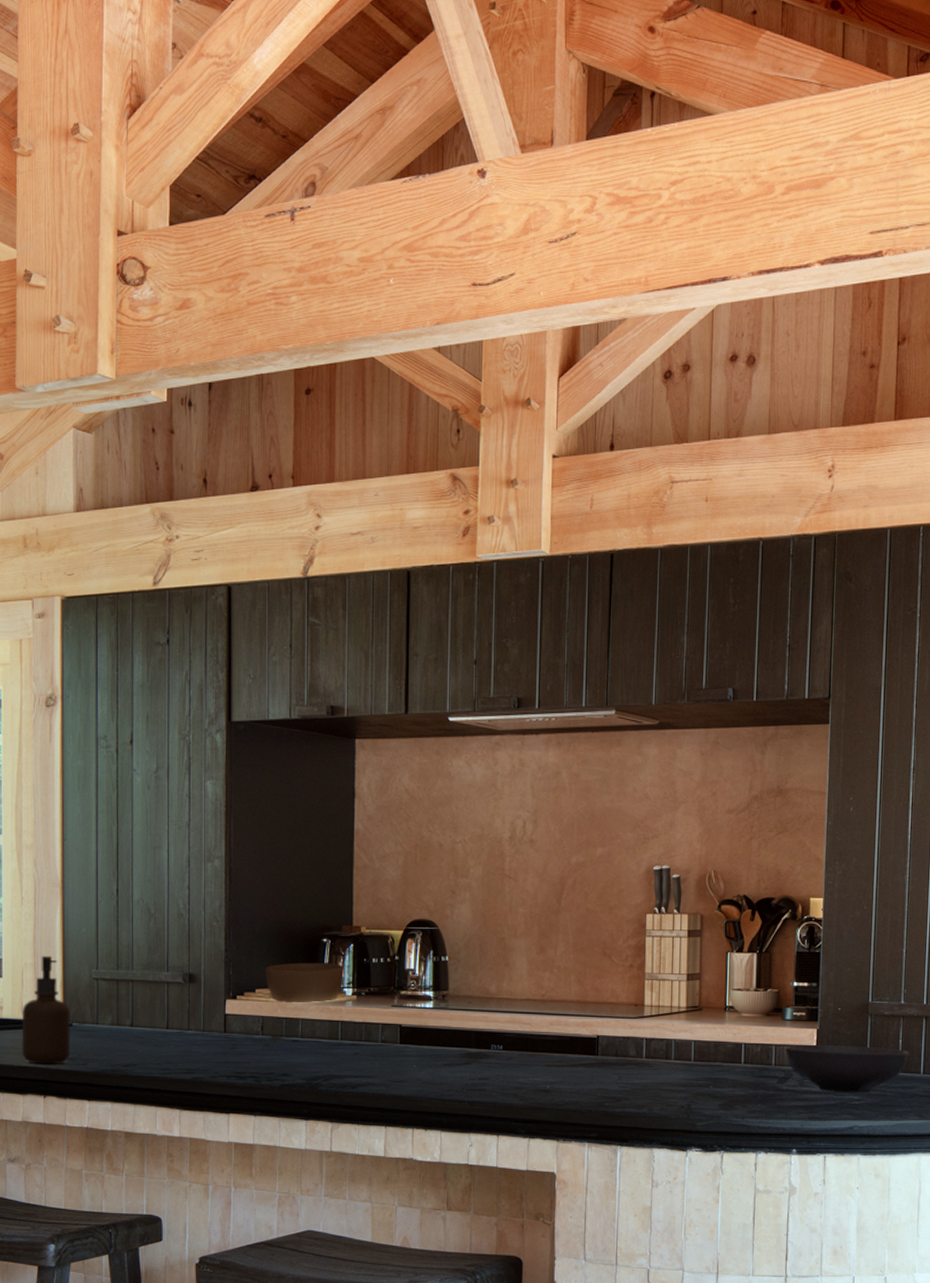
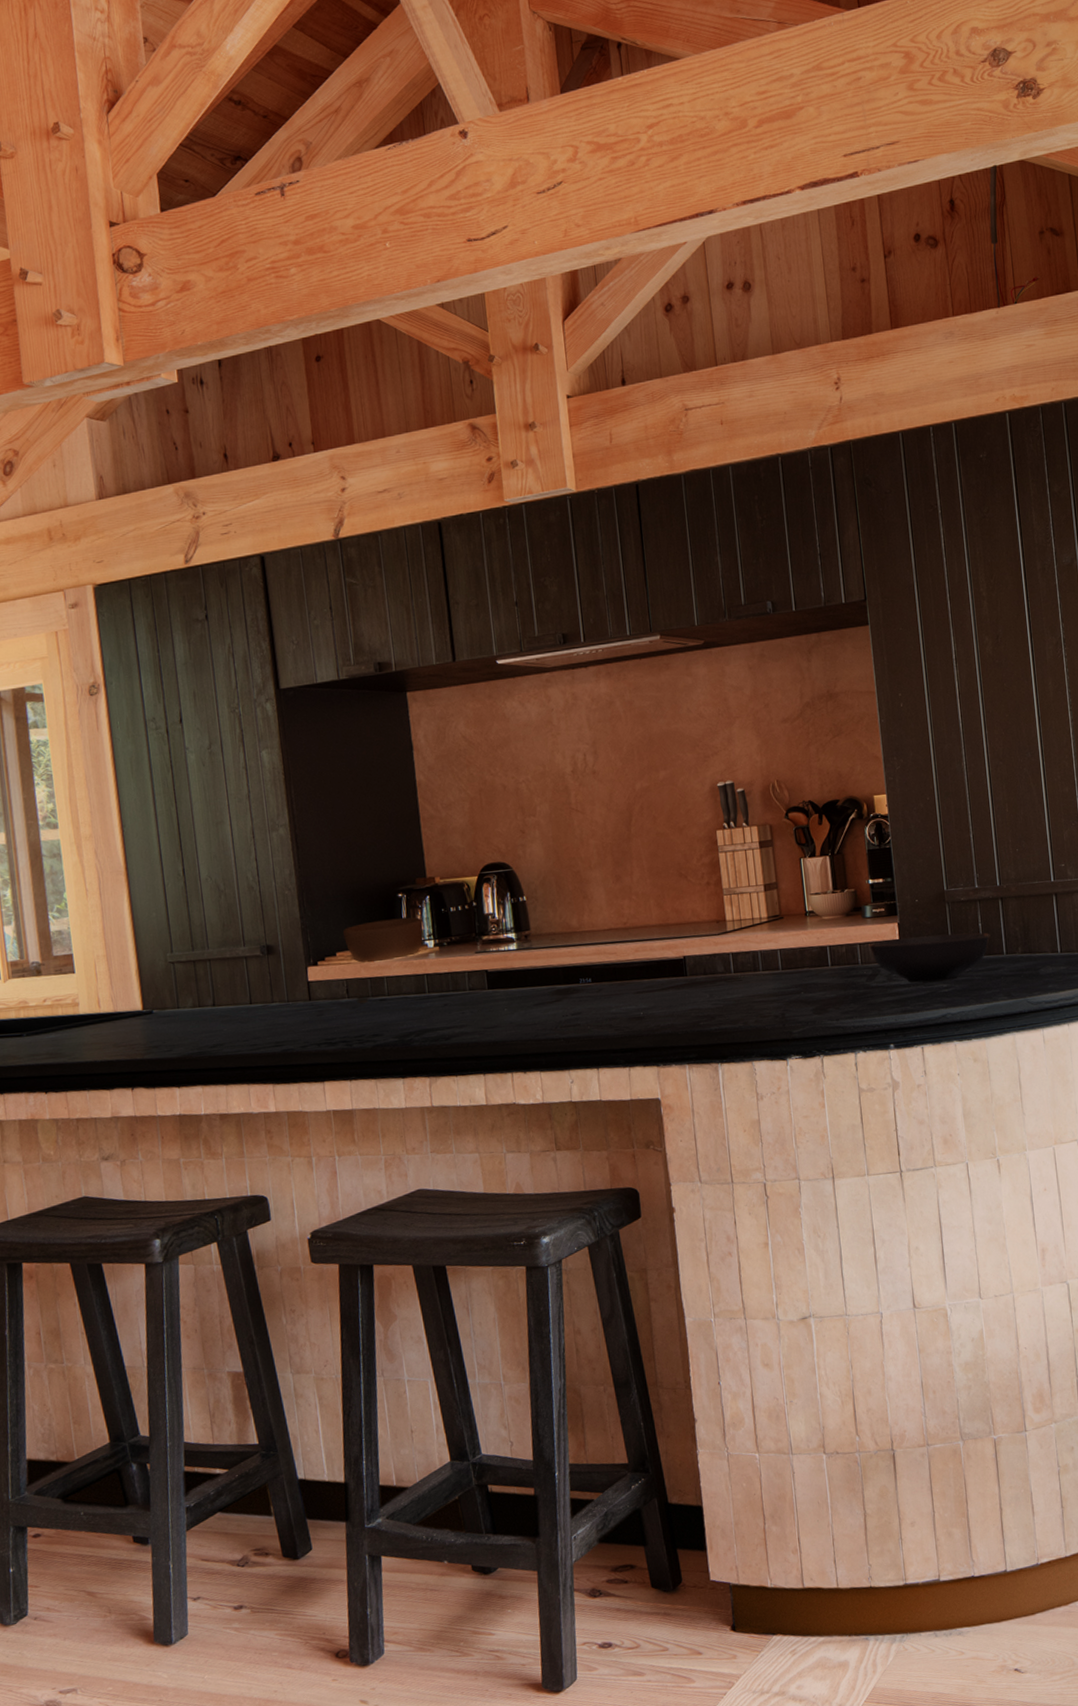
soap dispenser: present [21,955,71,1065] -> none [99,944,154,1056]

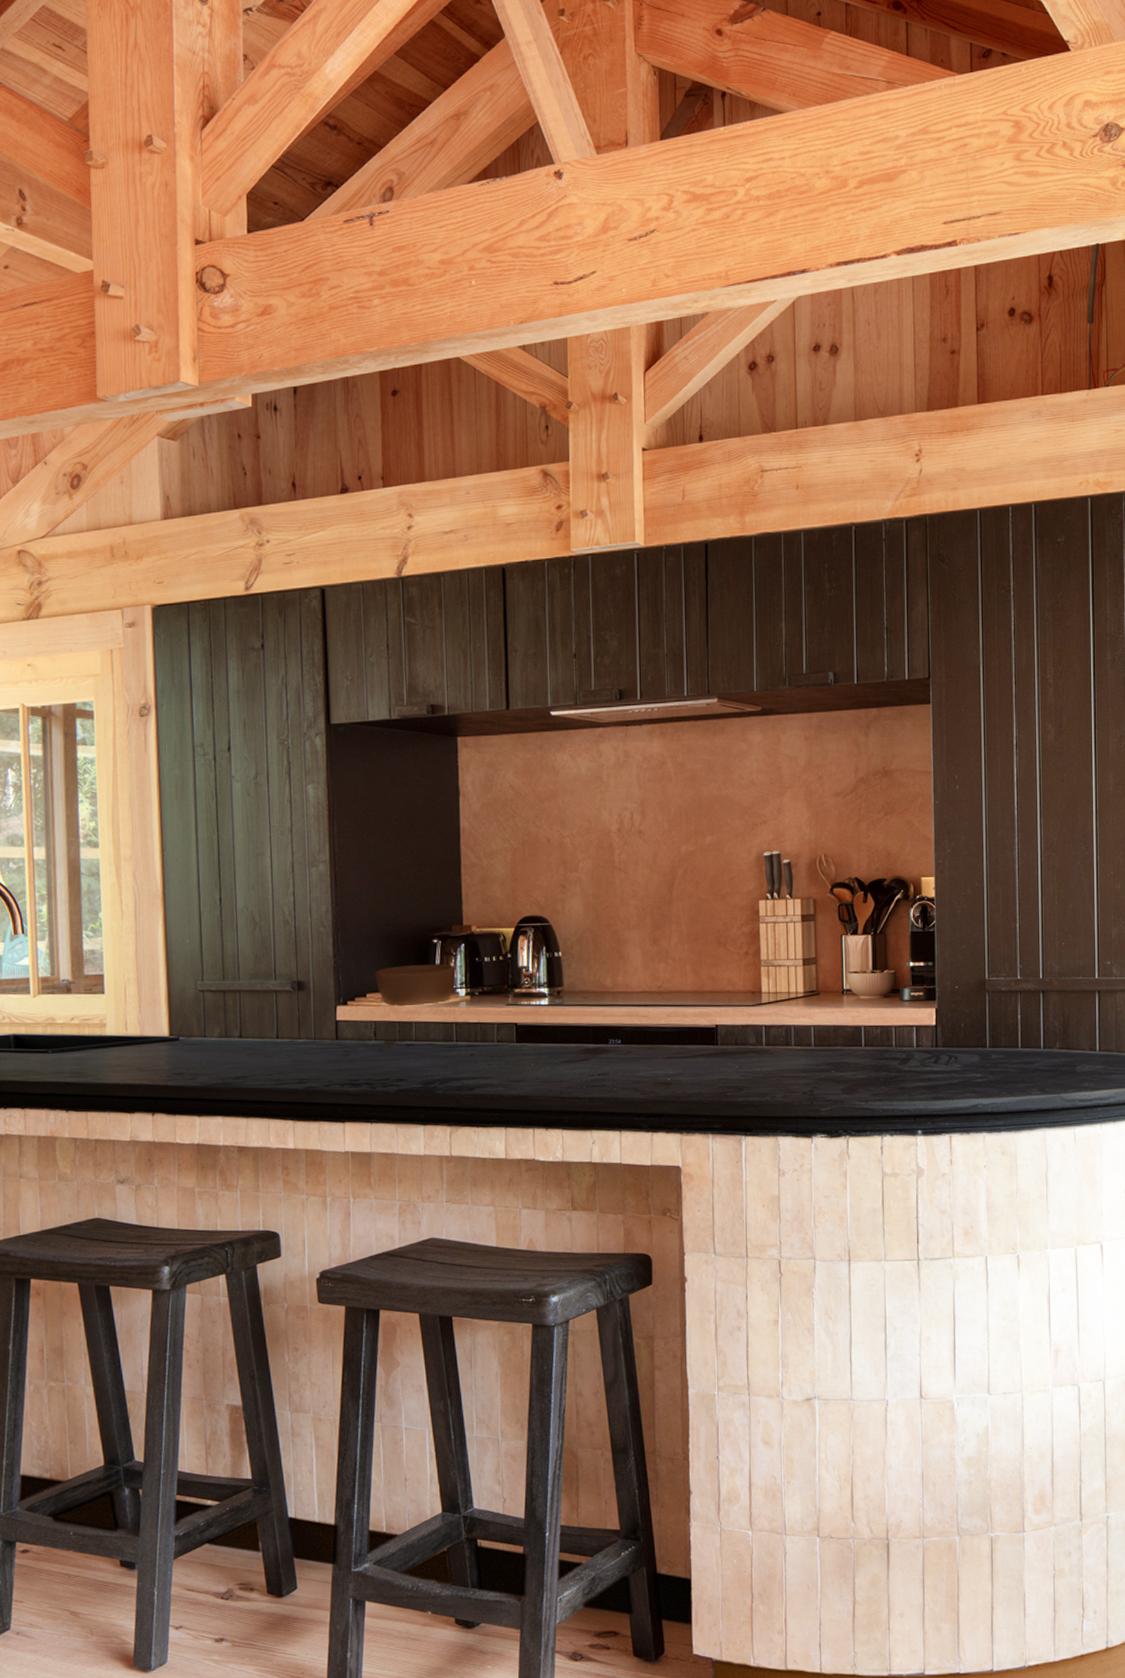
bowl: present [869,932,991,983] -> none [904,1023,1029,1071]

